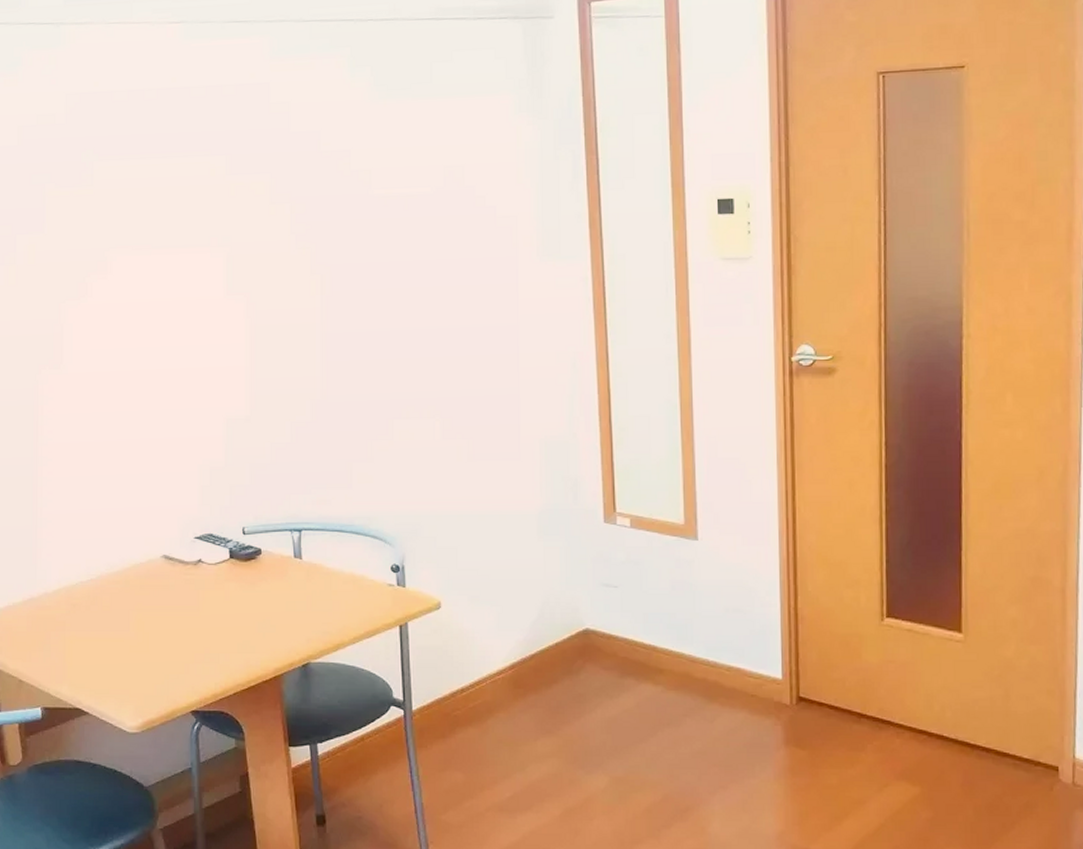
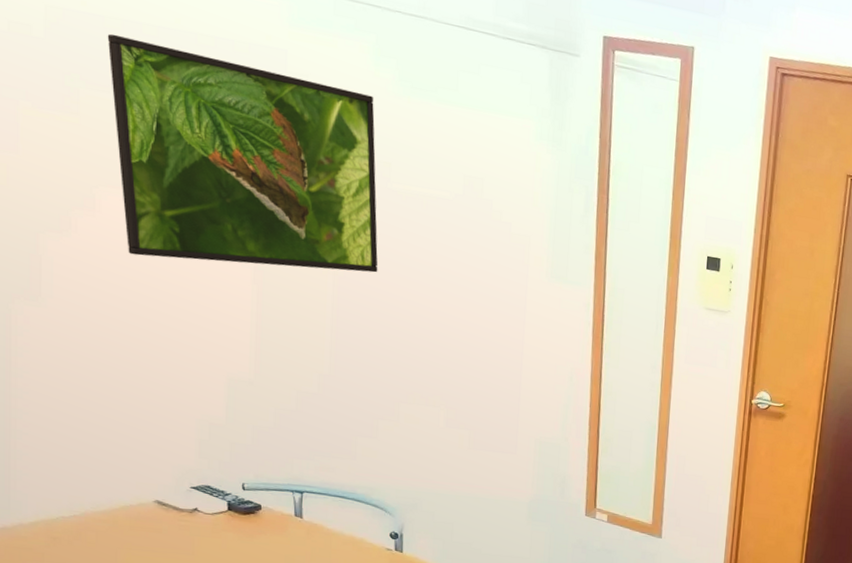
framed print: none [115,105,364,309] -> present [107,33,378,273]

